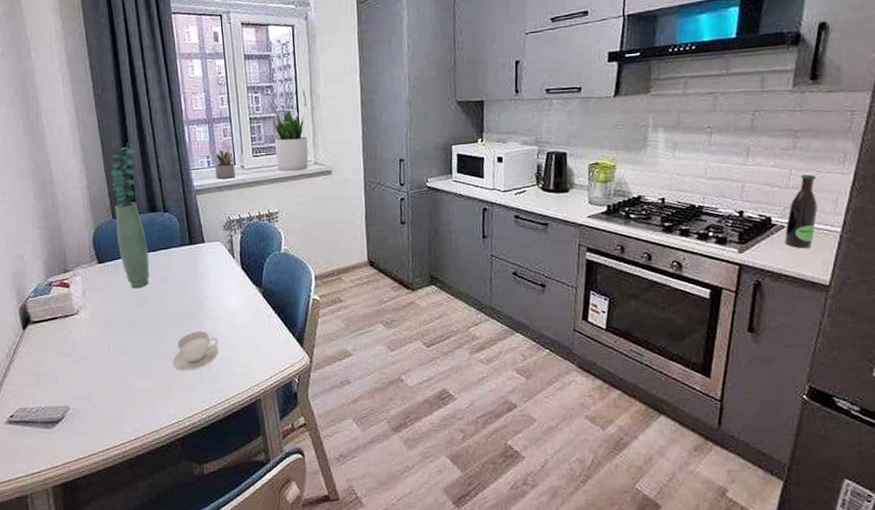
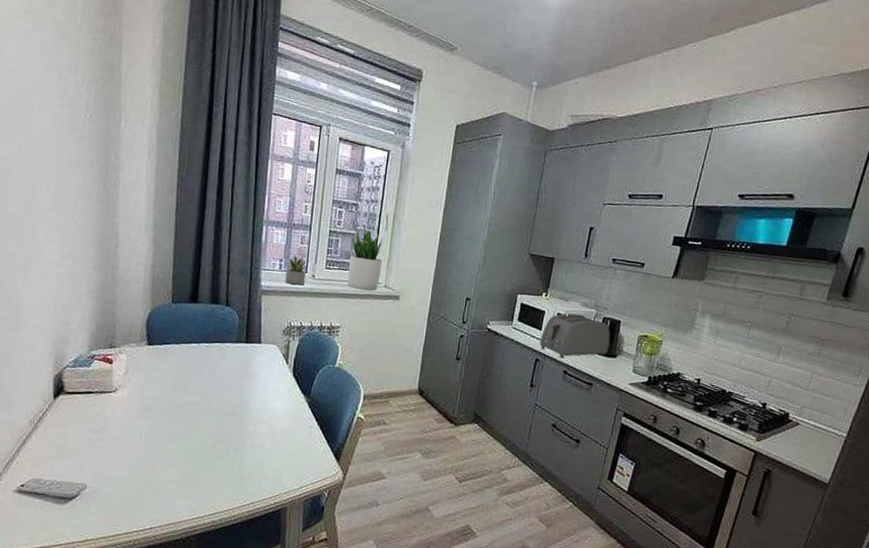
vase: present [107,140,150,289] -> none [171,225,208,377]
teacup: present [172,330,219,371] -> none [204,429,255,468]
toaster: none [484,154,559,203] -> present [539,313,610,358]
bottle: present [784,174,818,249] -> none [796,380,833,448]

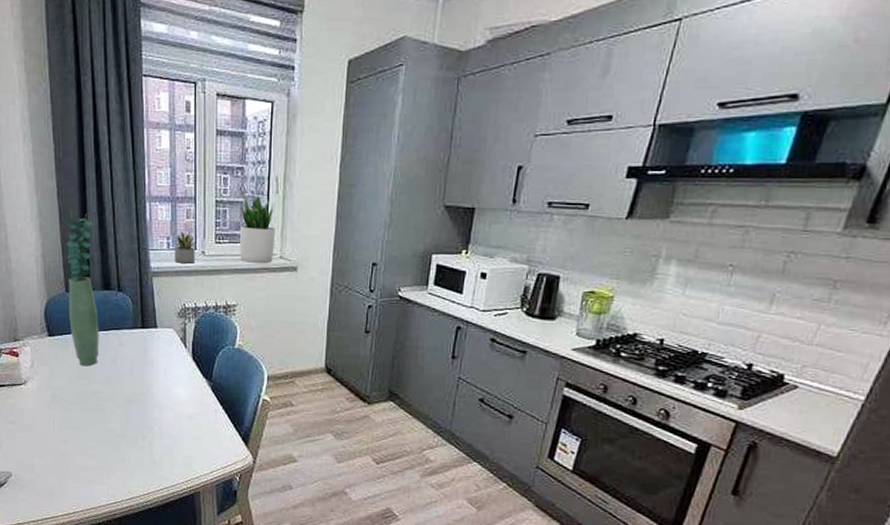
vase: none [171,225,208,377] -> present [65,209,99,367]
toaster: present [539,313,610,358] -> none [461,272,547,324]

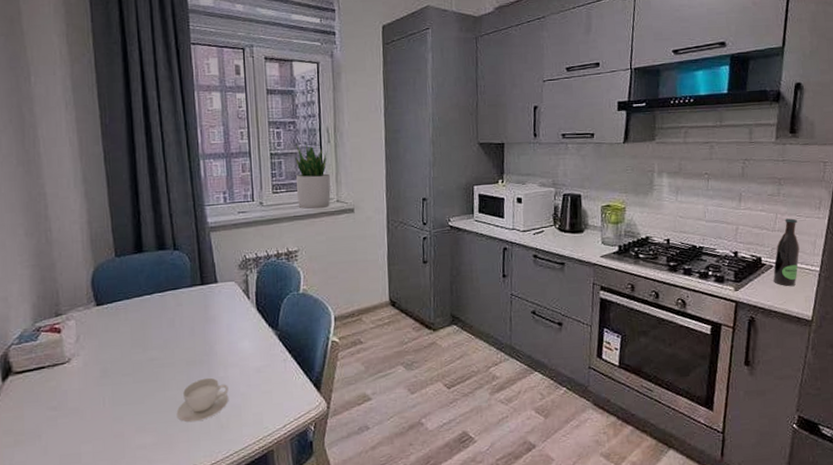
vase: present [65,209,99,367] -> none [113,173,155,333]
teacup: none [115,416,162,455] -> present [176,377,229,423]
succulent plant: present [175,230,195,263] -> none [231,184,253,216]
bottle: none [793,332,848,415] -> present [772,218,800,287]

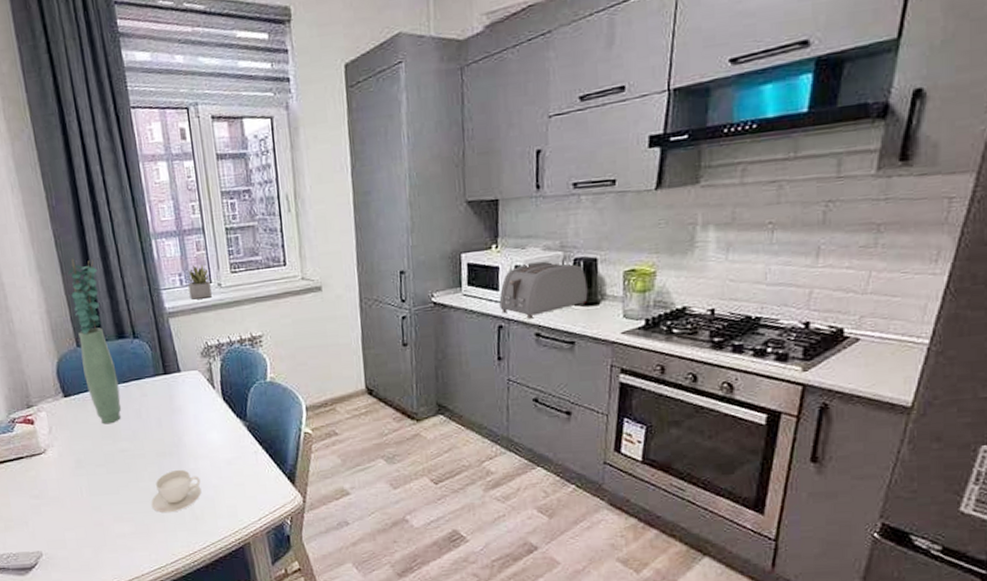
vase: none [113,173,155,333] -> present [67,258,122,425]
succulent plant: none [231,184,253,216] -> present [187,264,212,300]
planter: present [295,143,331,210] -> none [253,214,295,290]
toaster: none [504,195,575,243] -> present [499,261,588,319]
bottle: present [772,218,800,287] -> none [858,276,901,365]

